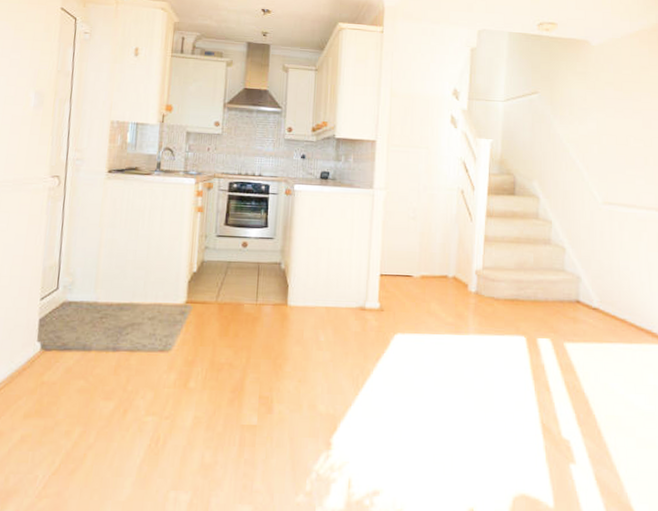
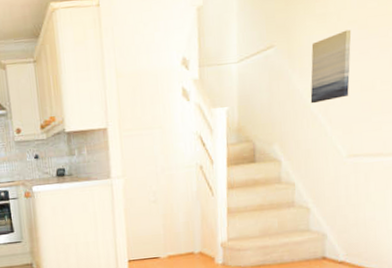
wall art: none [569,89,608,149] -> present [310,29,352,104]

